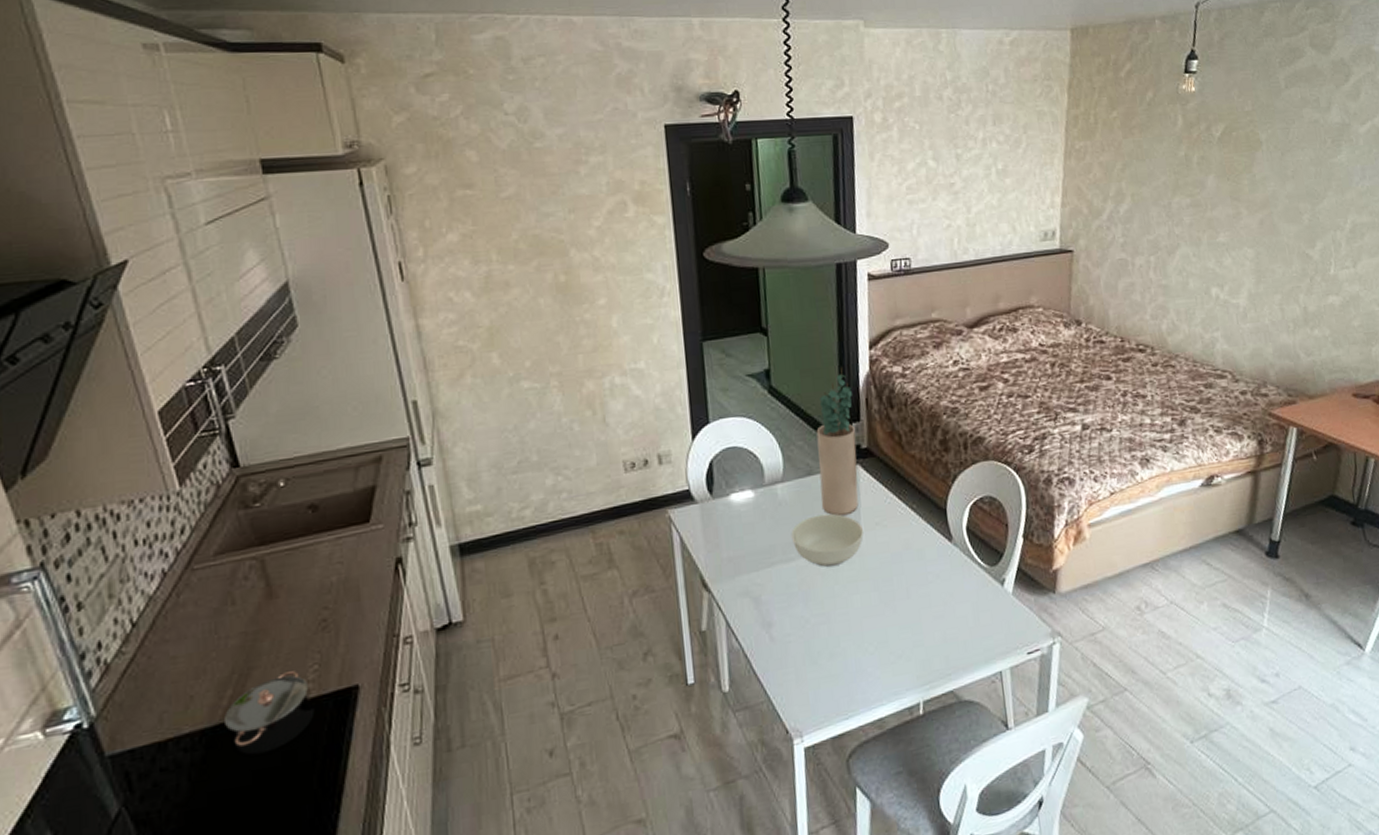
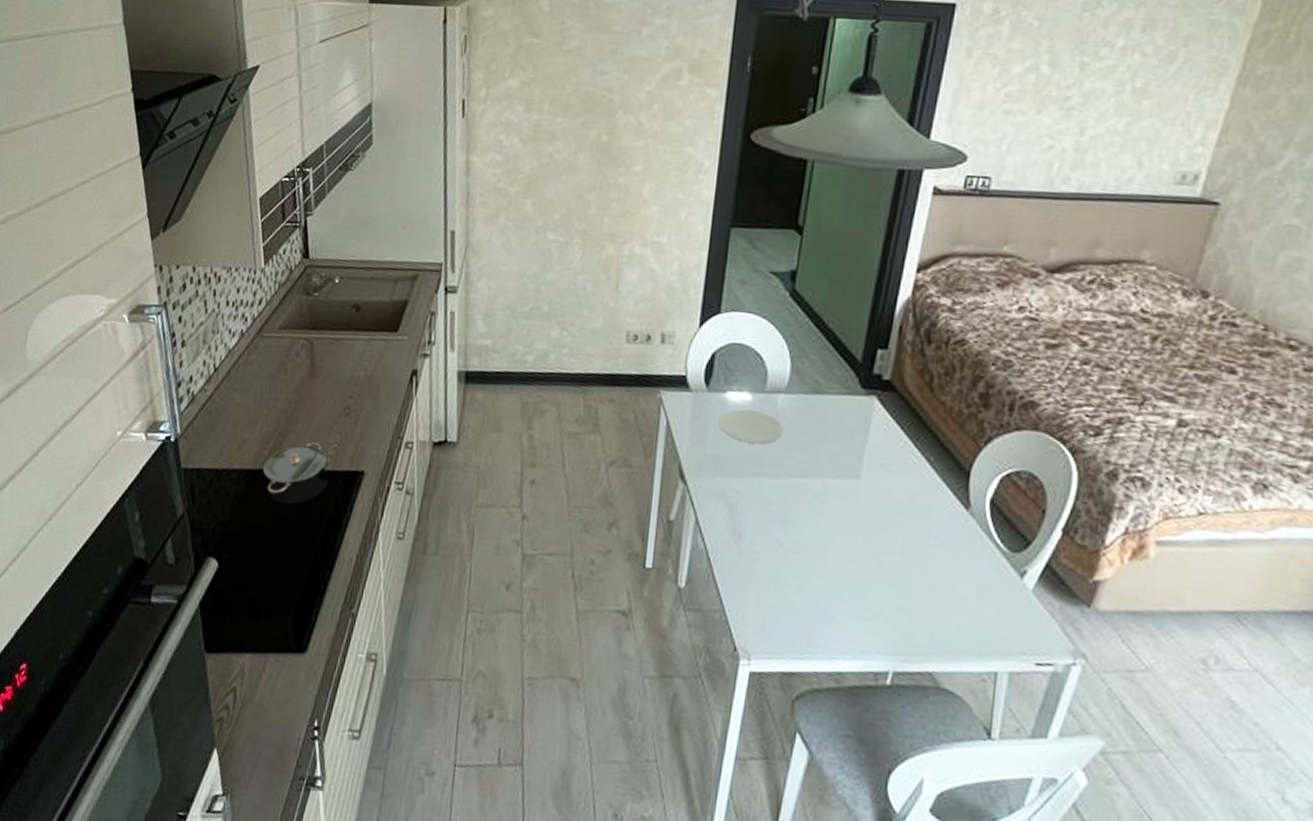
plate: none [728,504,788,538] -> present [718,409,783,445]
bowl: present [791,513,864,567] -> none [782,437,866,497]
vase: present [816,367,859,516] -> none [822,285,887,447]

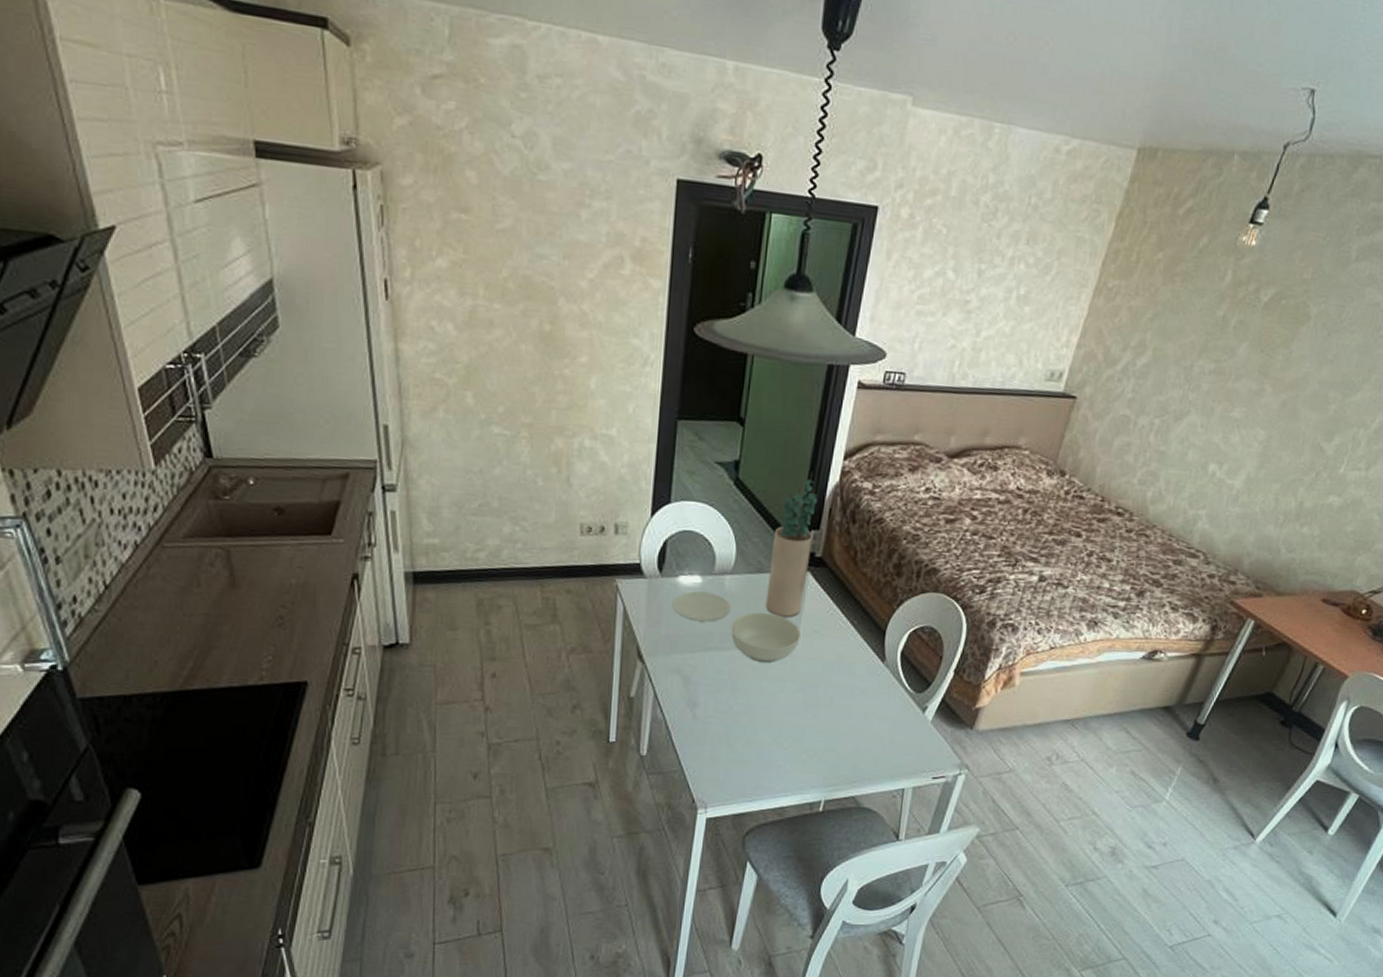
cooking pot: present [263,442,329,505] -> none [184,657,266,724]
bowl: none [782,437,866,497] -> present [730,612,802,662]
vase: none [822,285,887,447] -> present [765,472,819,618]

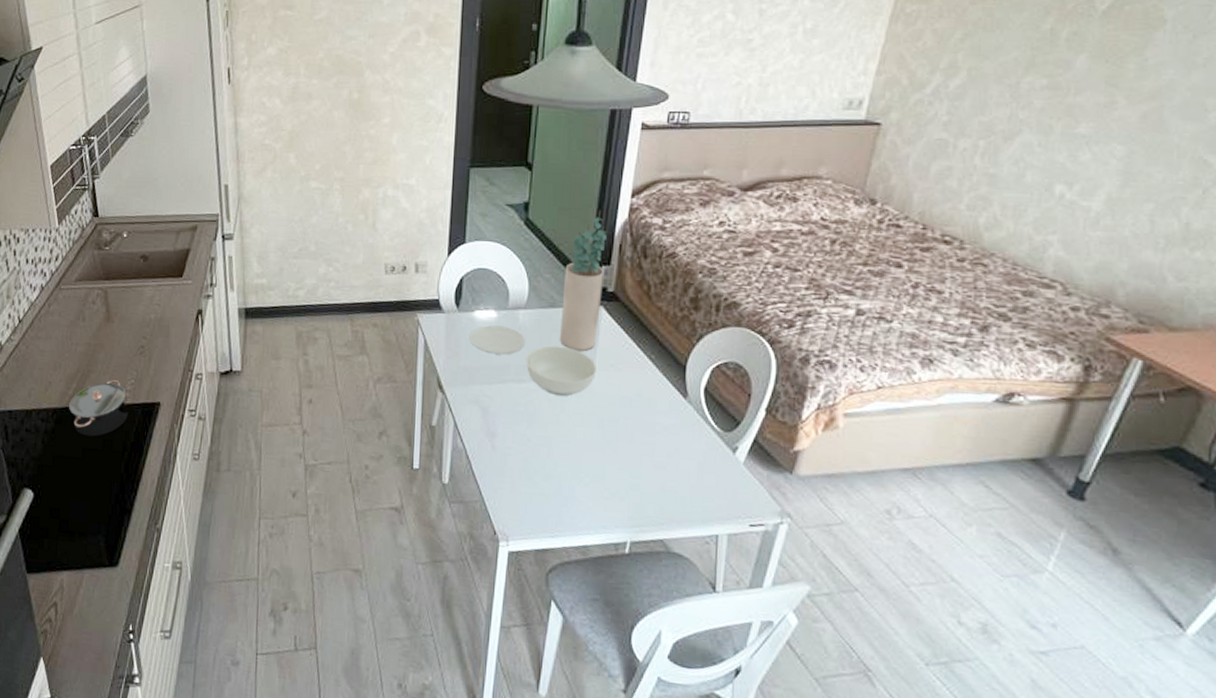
cooking pot: none [184,657,266,724] -> present [69,380,128,437]

